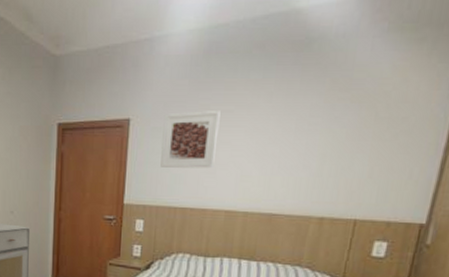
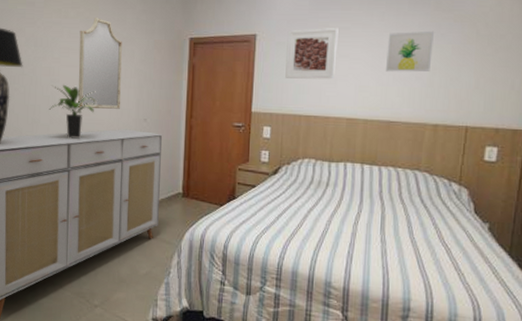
wall art: none [271,113,327,160] -> present [386,30,434,72]

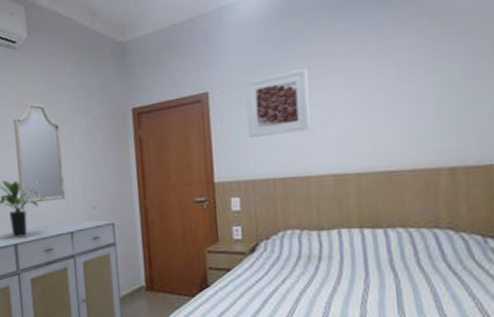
wall art: present [386,30,434,72] -> none [372,51,435,111]

